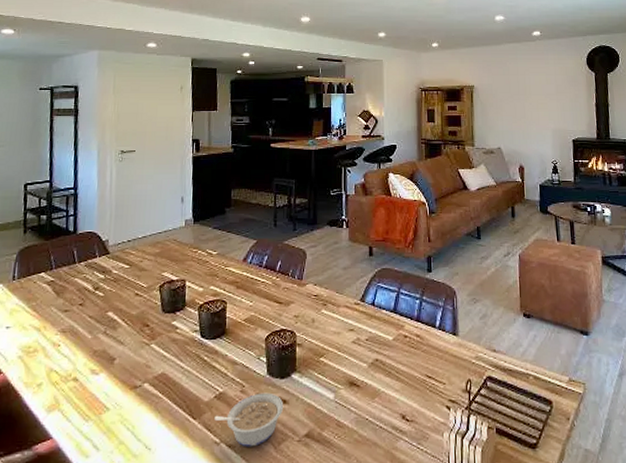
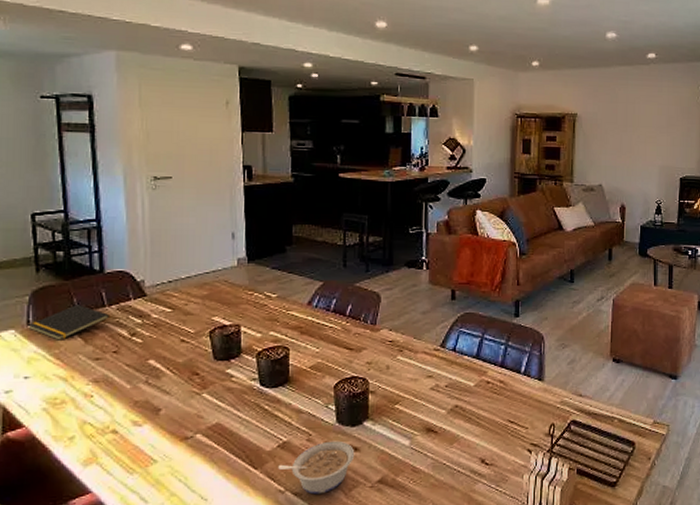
notepad: none [13,262,78,294] -> present [28,305,109,340]

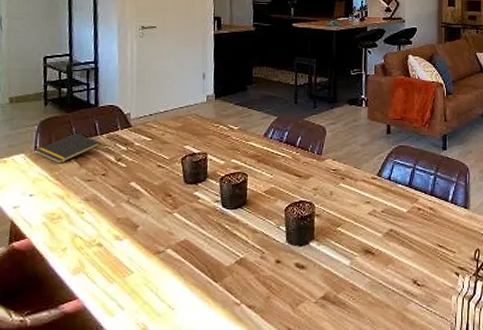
legume: present [278,440,355,495] -> none [235,259,302,308]

